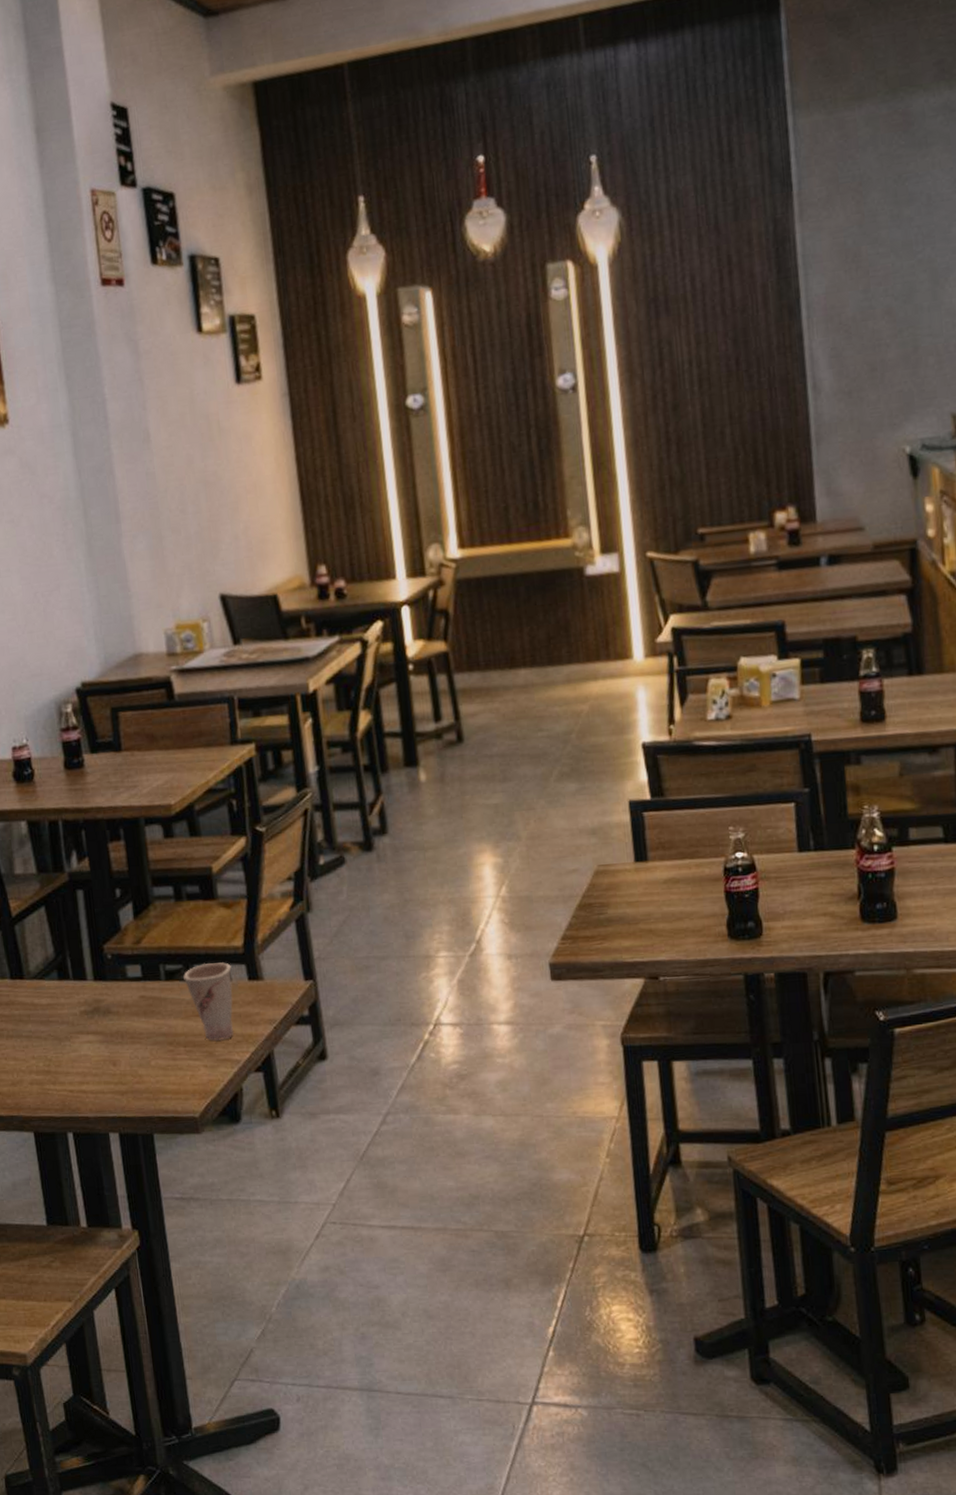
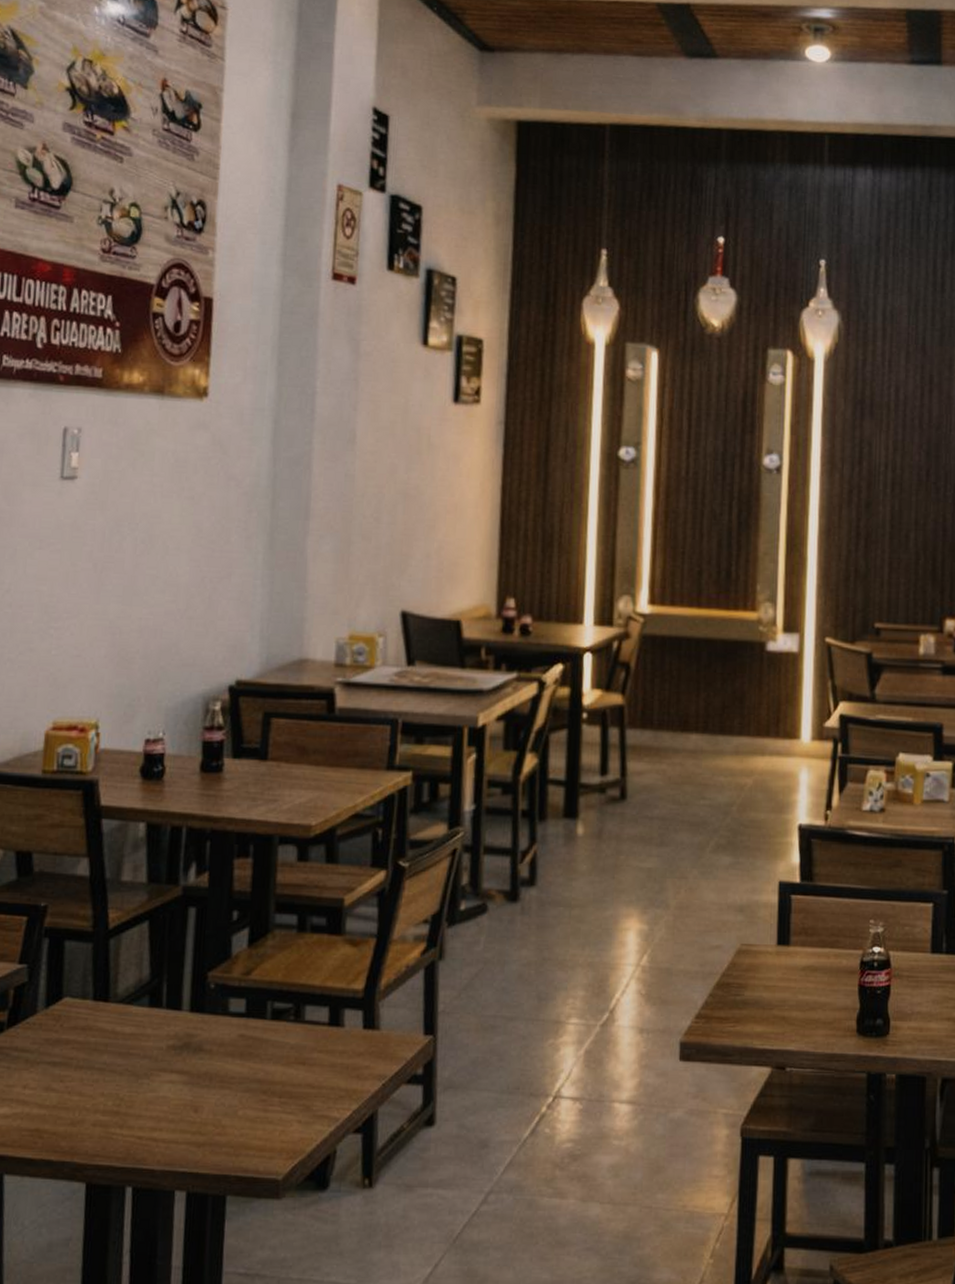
cup: present [183,962,233,1041] -> none [292,1005,347,1094]

